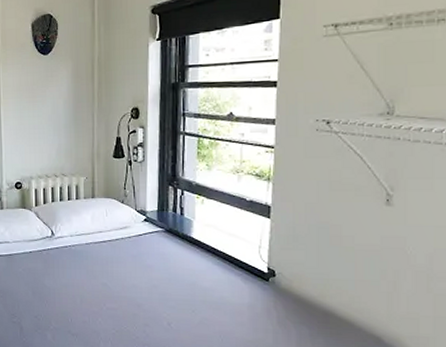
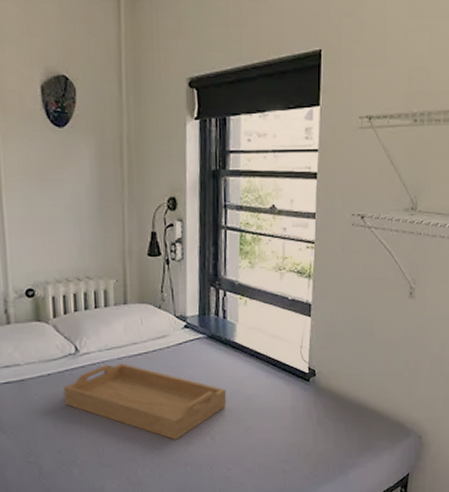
serving tray: none [41,248,183,321] -> present [63,363,227,440]

